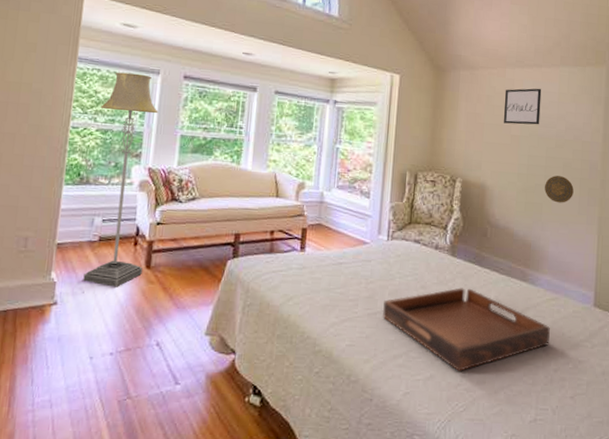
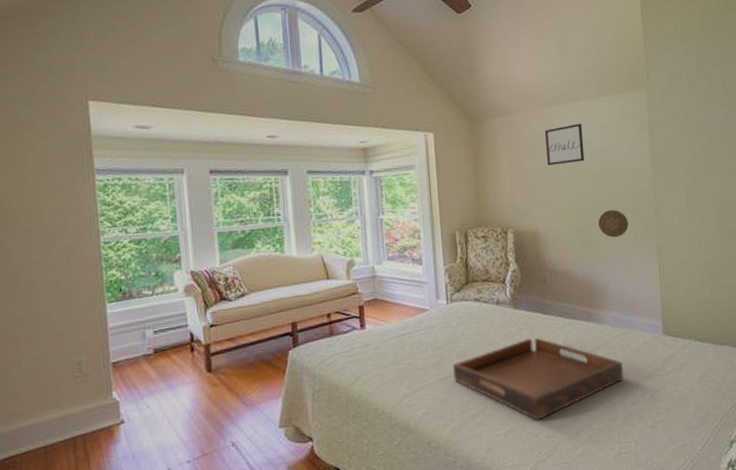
floor lamp: present [83,72,158,287] -> none [129,176,204,396]

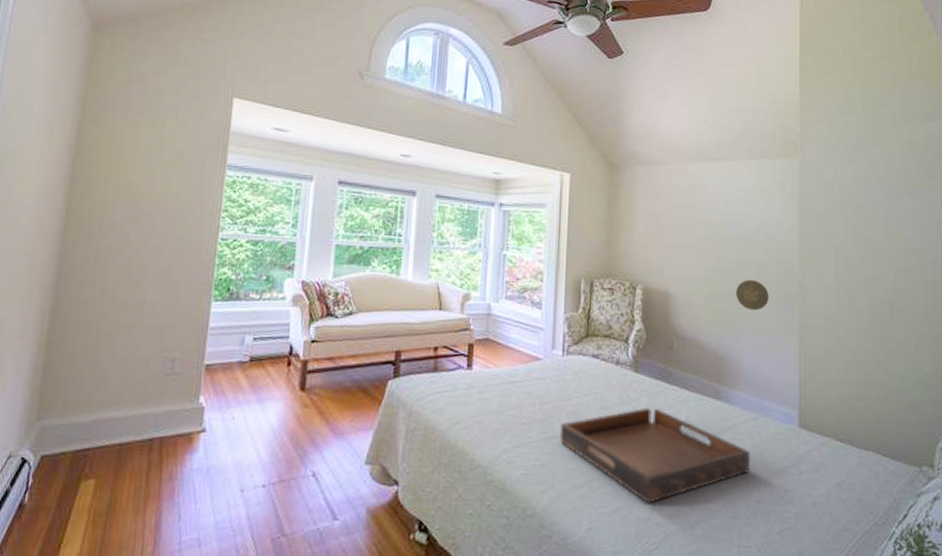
wall art: present [544,123,585,165] -> none [686,183,727,224]

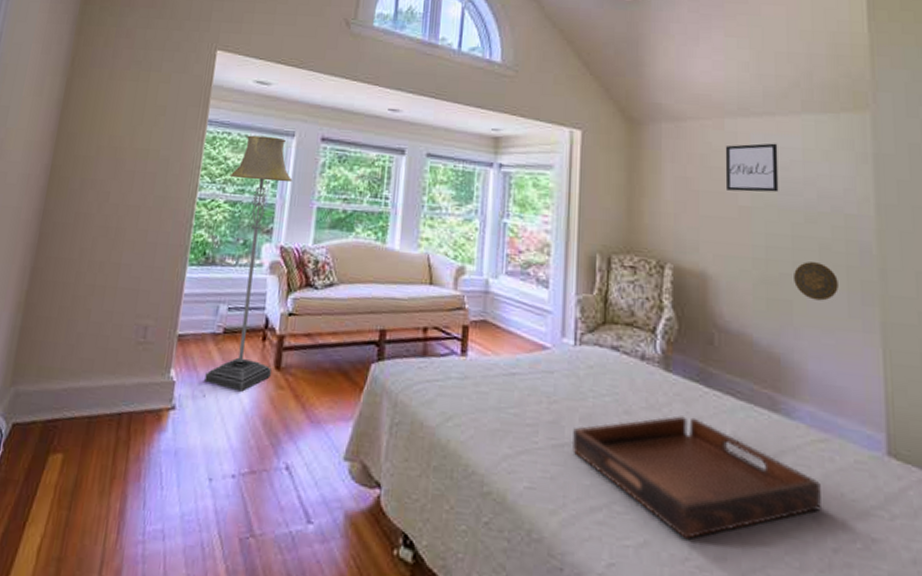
floor lamp: none [233,179,312,412] -> present [205,135,293,392]
wall art: none [686,183,727,224] -> present [725,143,779,192]

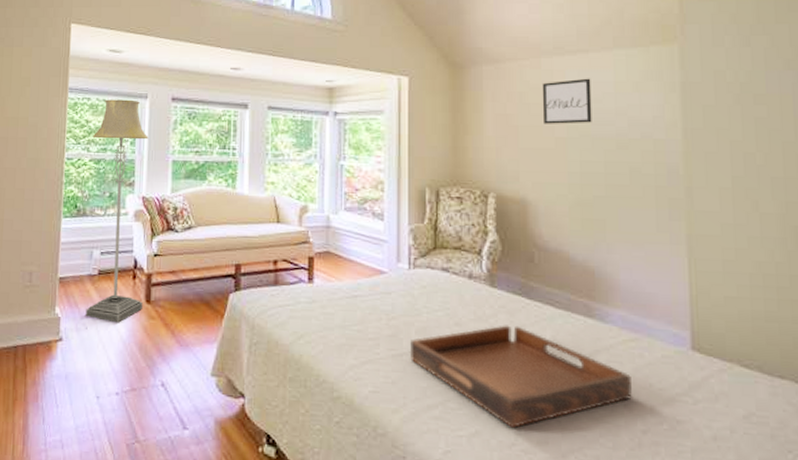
decorative plate: present [794,262,838,301] -> none [607,184,648,219]

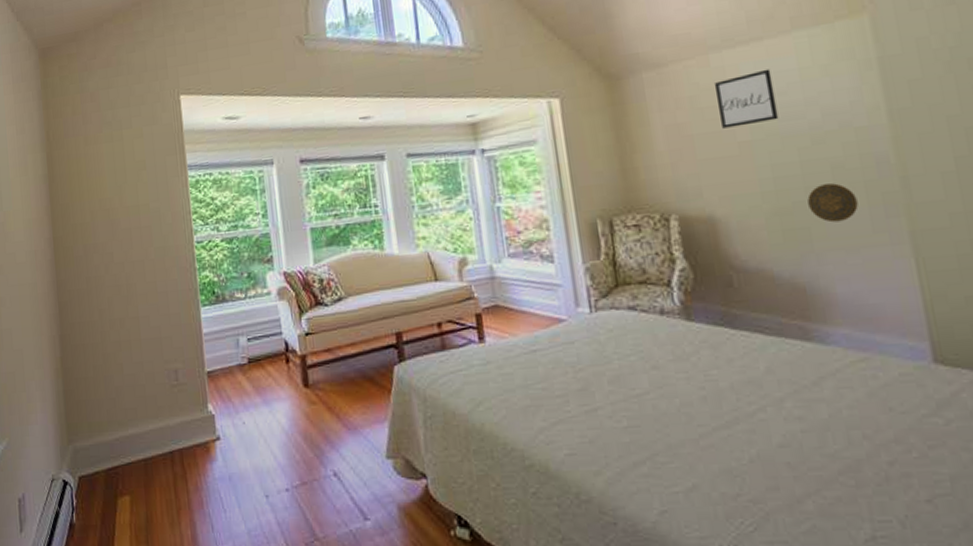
floor lamp: present [86,99,149,323] -> none [220,168,301,413]
serving tray: present [409,325,632,428] -> none [603,360,870,476]
decorative plate: none [607,184,648,219] -> present [807,183,858,223]

